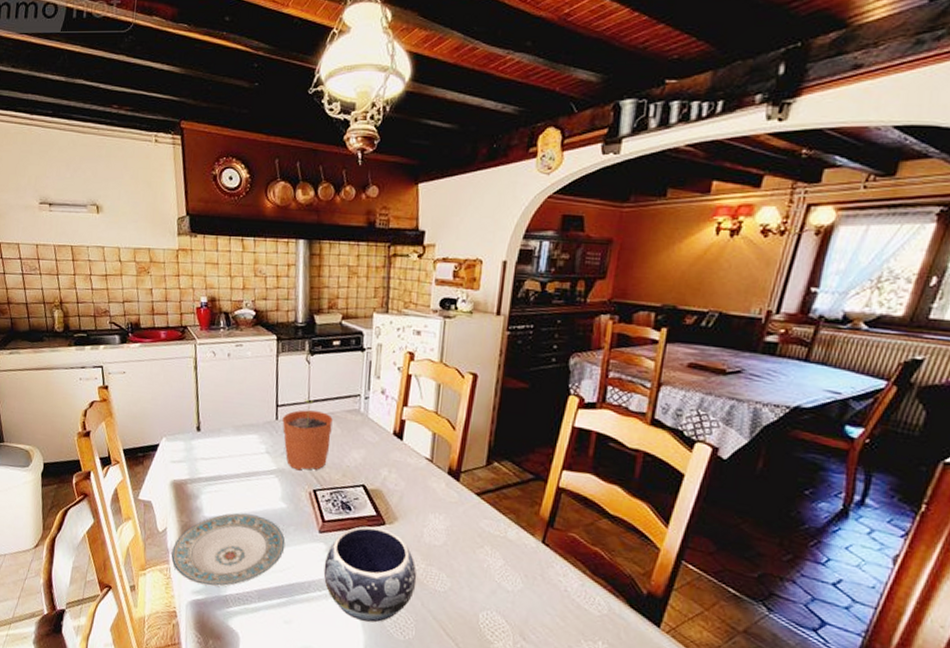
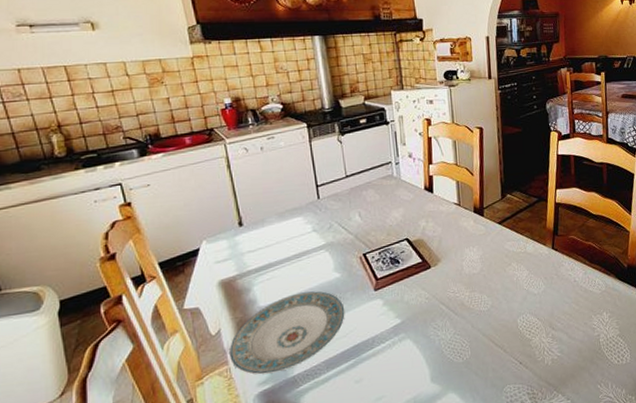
plant pot: present [282,399,333,471] -> none [324,174,372,240]
decorative bowl: present [323,526,417,623] -> none [383,271,465,358]

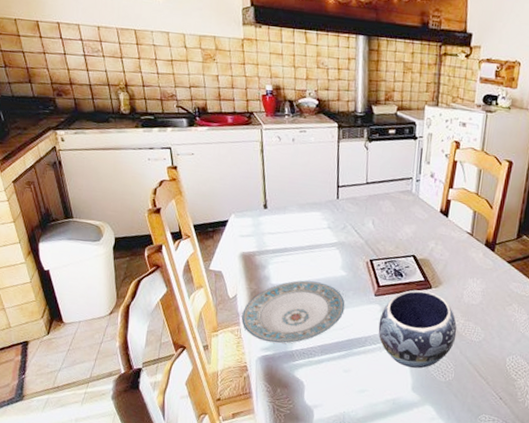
decorative bowl: none [383,271,465,358] -> present [378,290,457,368]

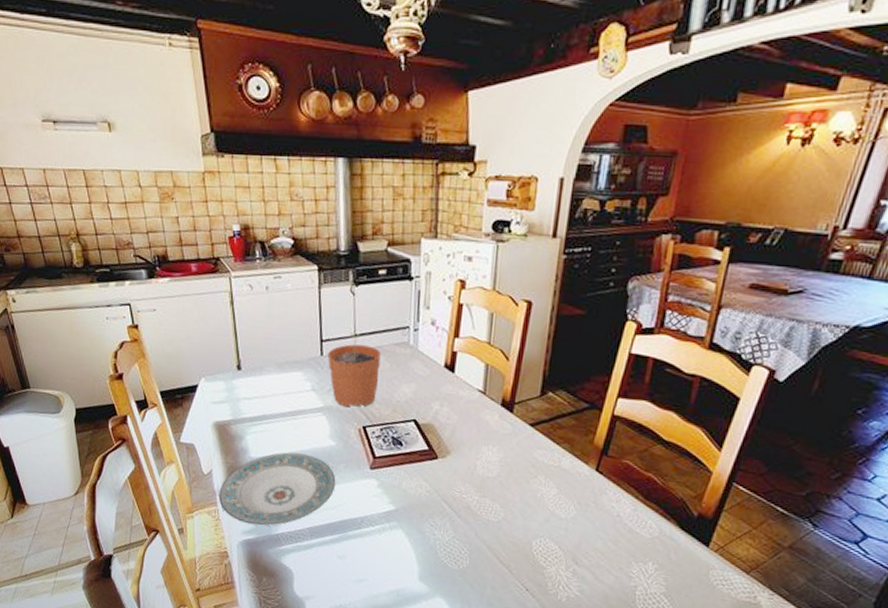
plant pot: none [342,180,388,243] -> present [327,332,381,407]
decorative bowl: present [378,290,457,368] -> none [376,461,470,554]

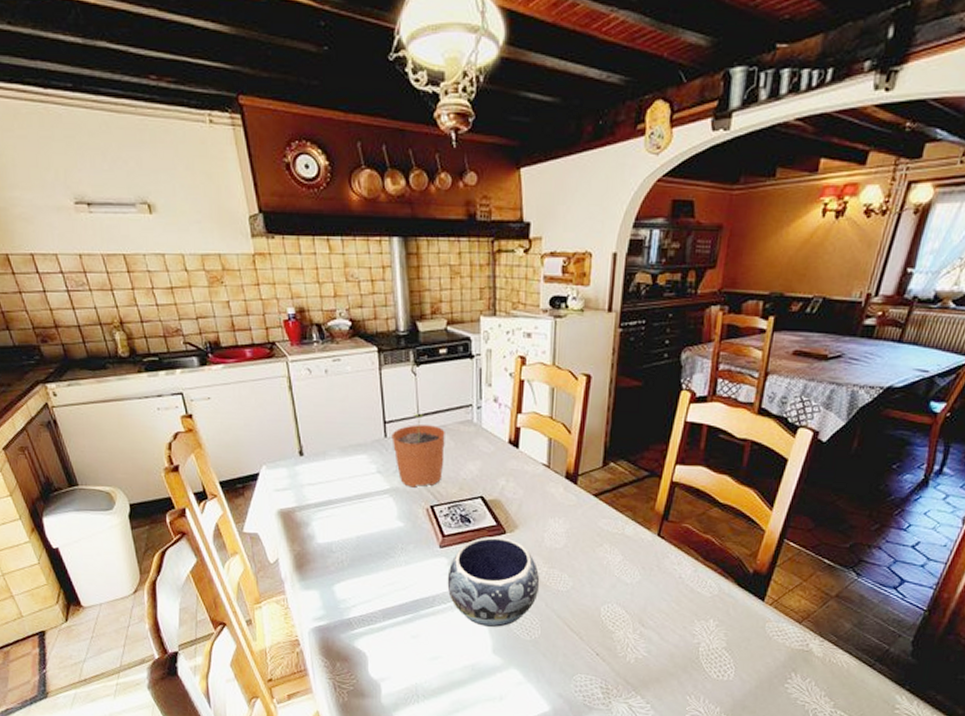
plate: present [219,452,336,526] -> none [287,536,406,611]
decorative bowl: none [376,461,470,554] -> present [447,537,540,627]

